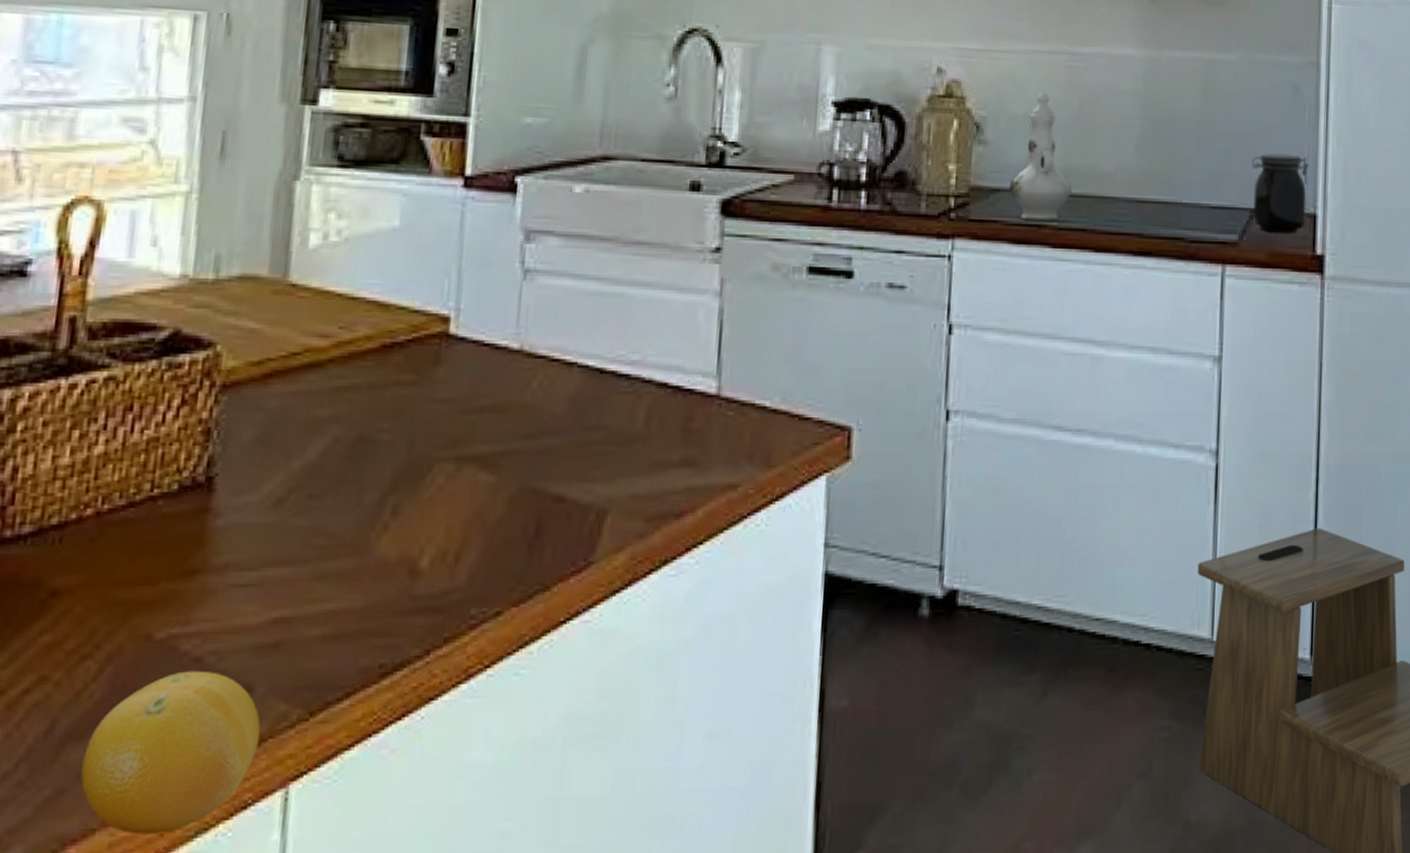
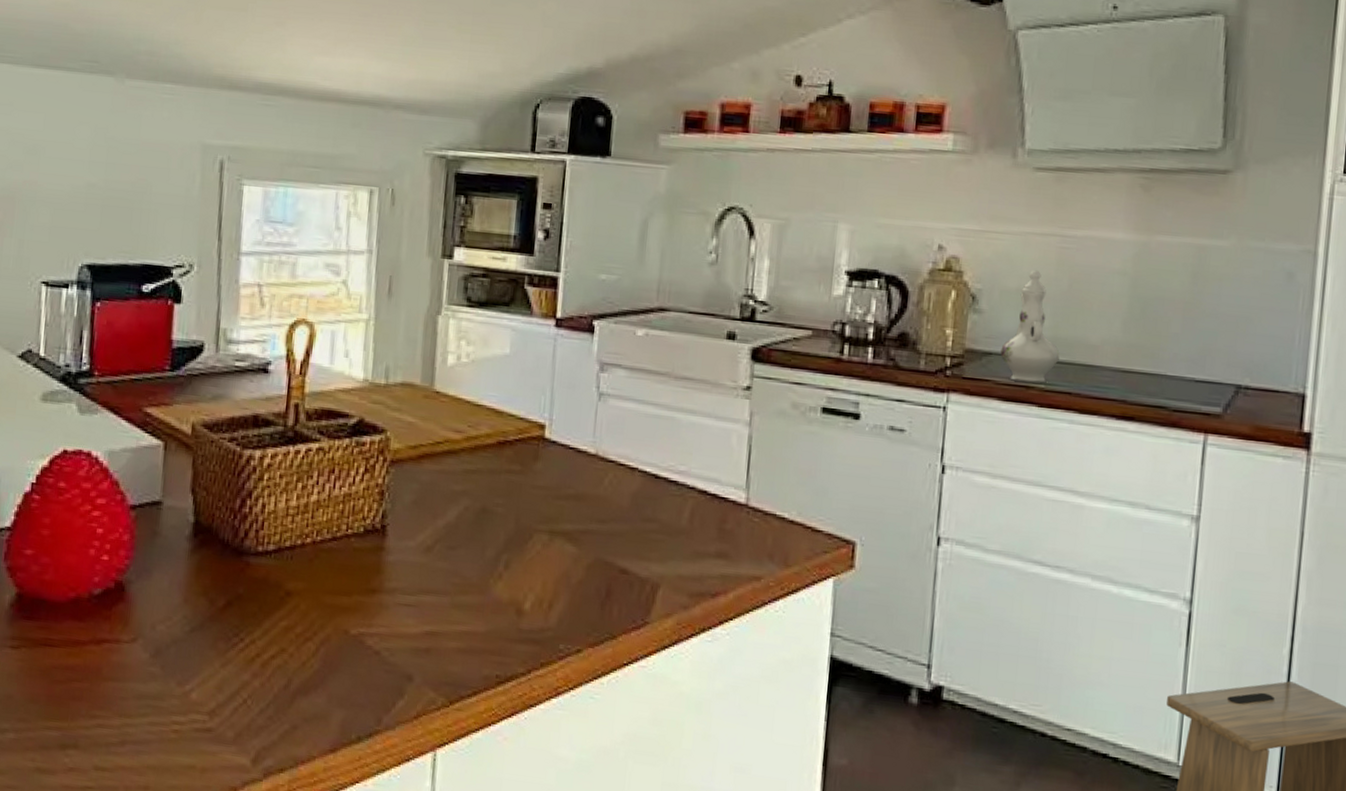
fruit: present [81,670,261,835] -> none [306,659,418,768]
jar: present [1252,153,1309,233] -> none [1238,334,1300,410]

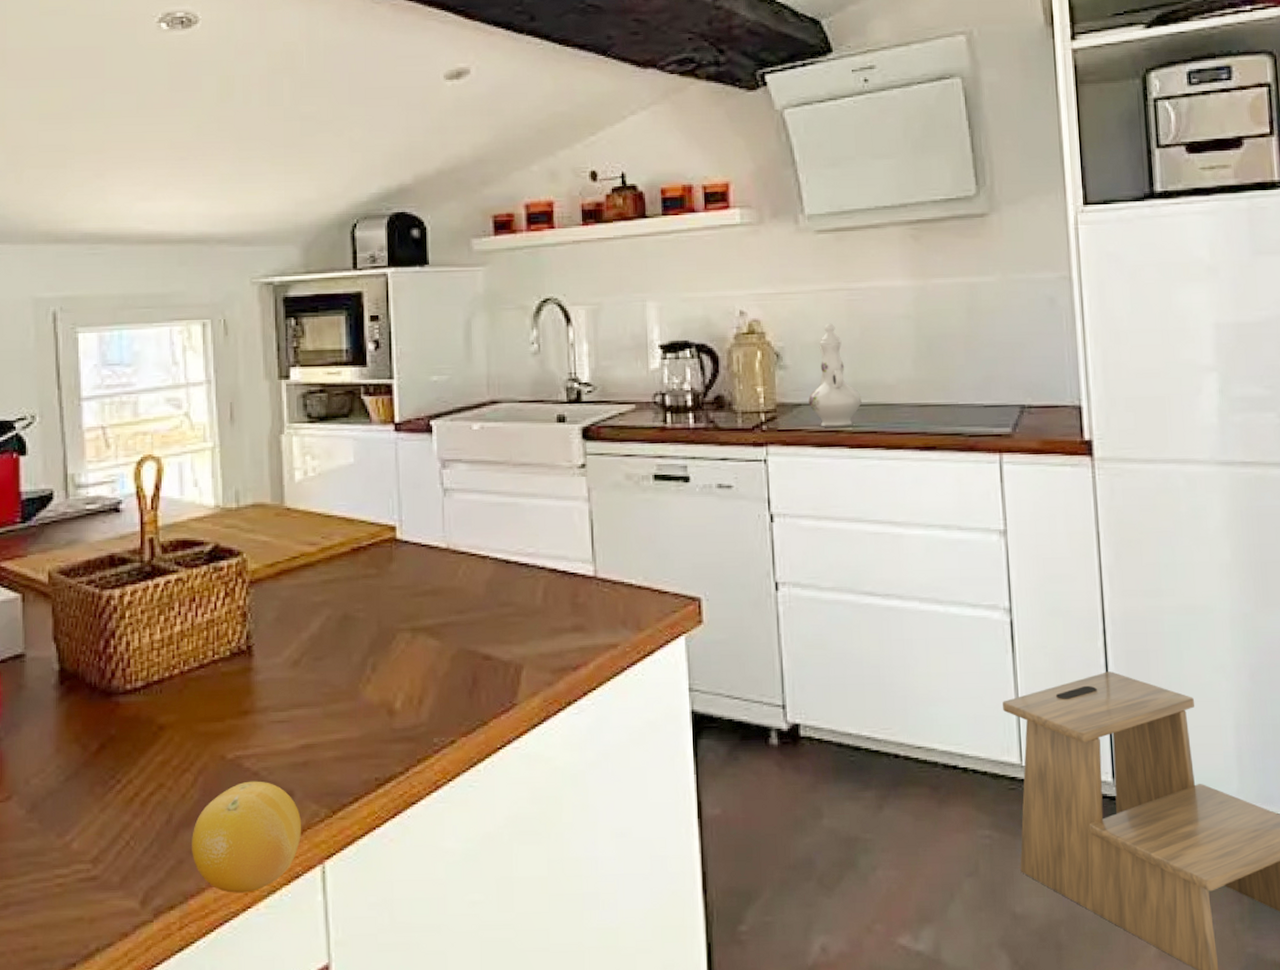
fruit: none [306,659,418,768] -> present [192,781,302,893]

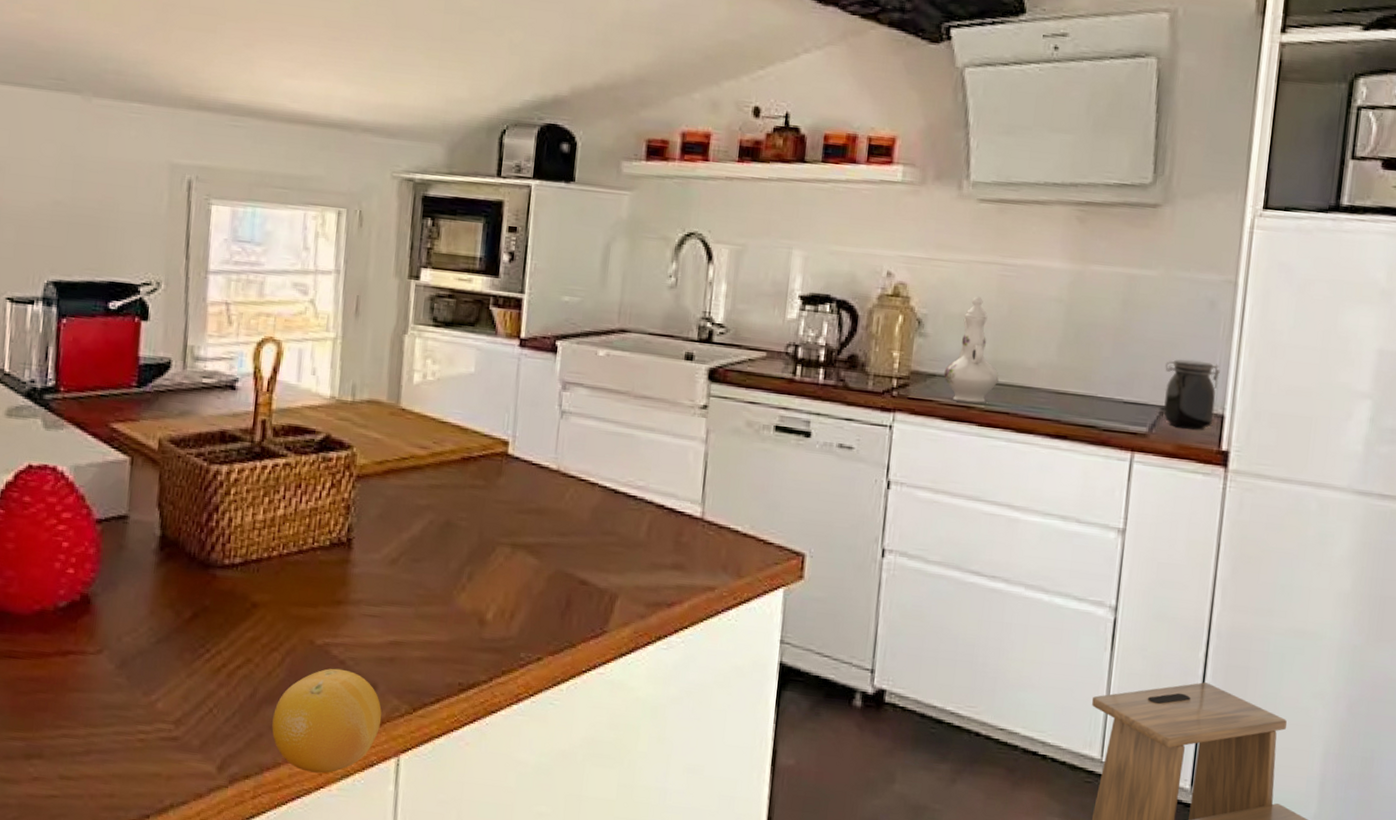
jar: none [1017,356,1072,424] -> present [1163,359,1220,430]

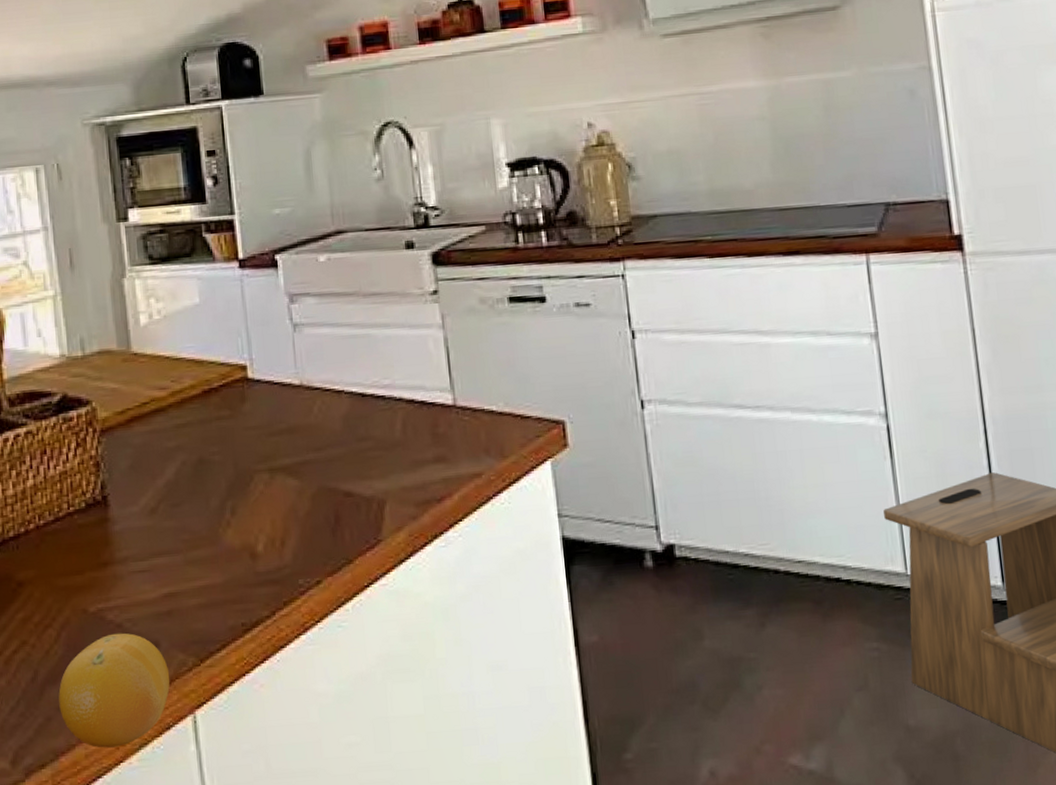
ewer: present [944,296,999,404] -> none [664,130,720,238]
jar: present [1163,359,1220,430] -> none [879,150,939,221]

